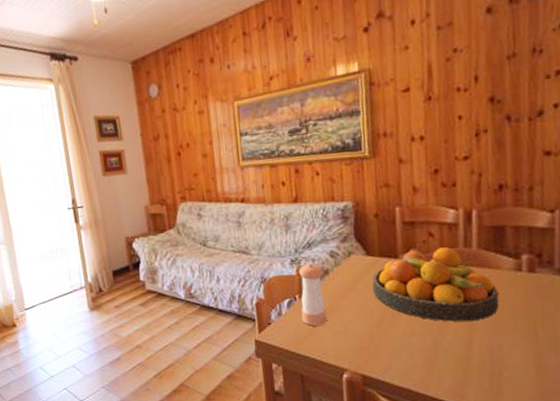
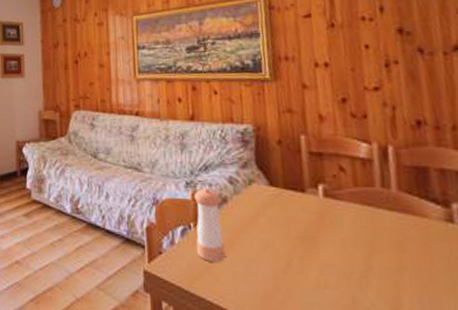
fruit bowl: present [372,247,500,322] -> none [276,185,431,279]

